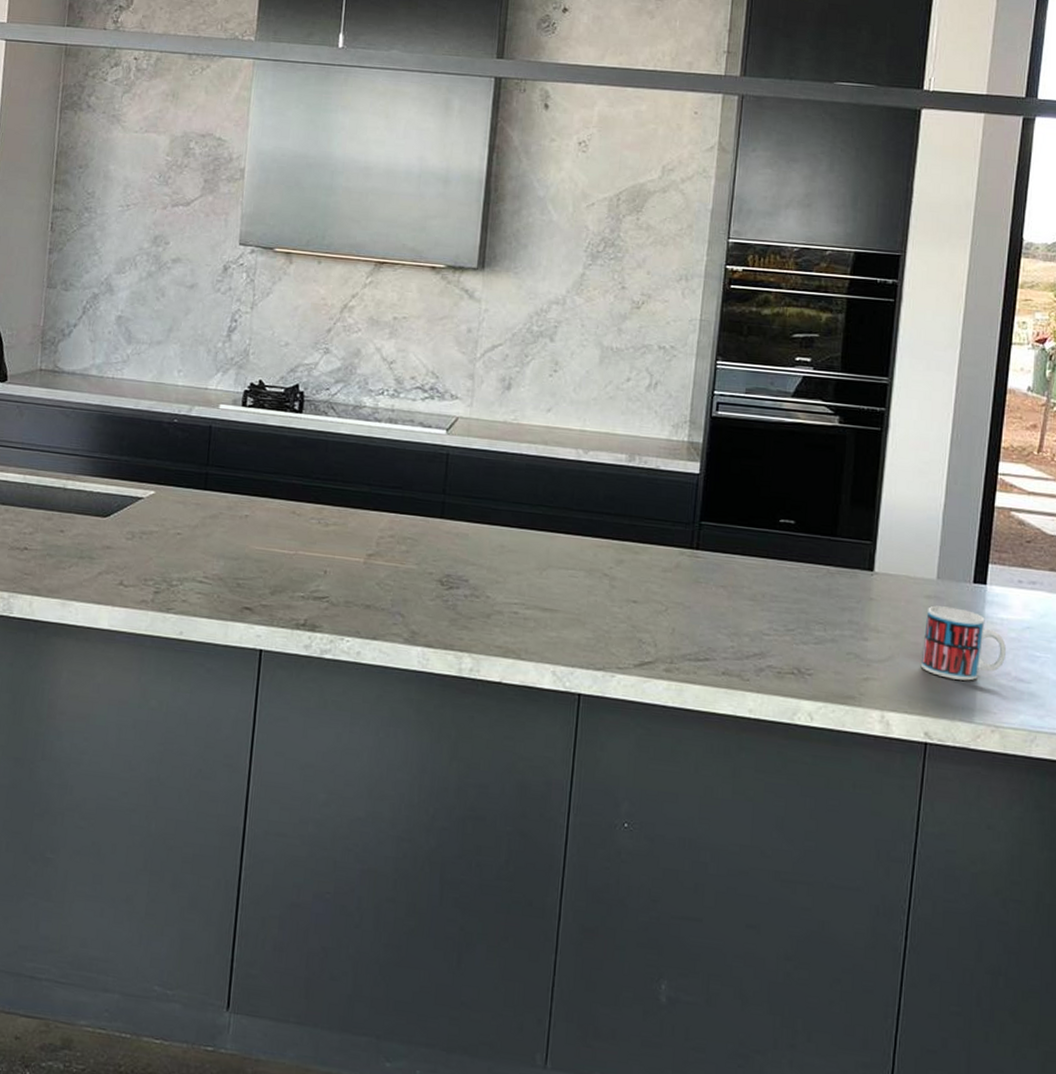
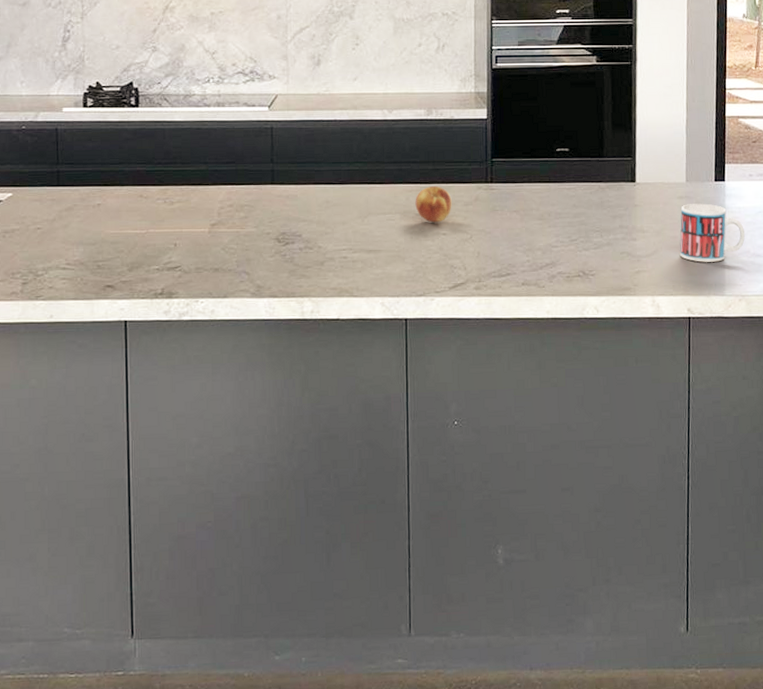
fruit: none [604,544,648,587] -> present [415,186,452,223]

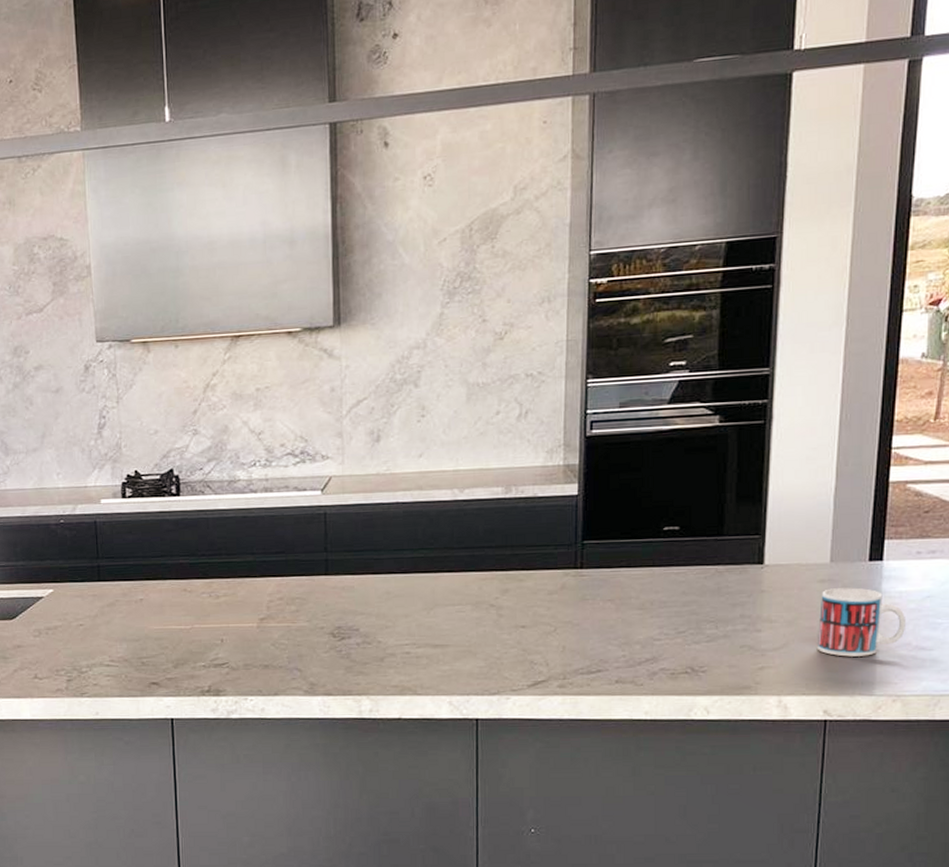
fruit: present [415,186,452,223] -> none [489,573,533,614]

